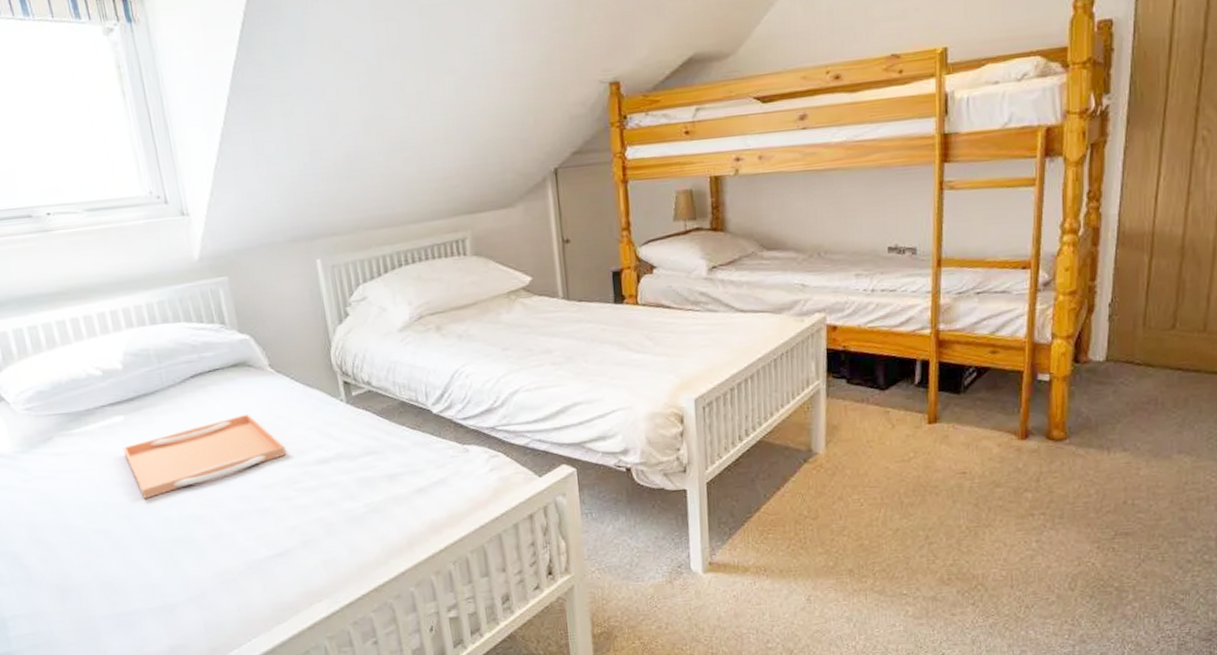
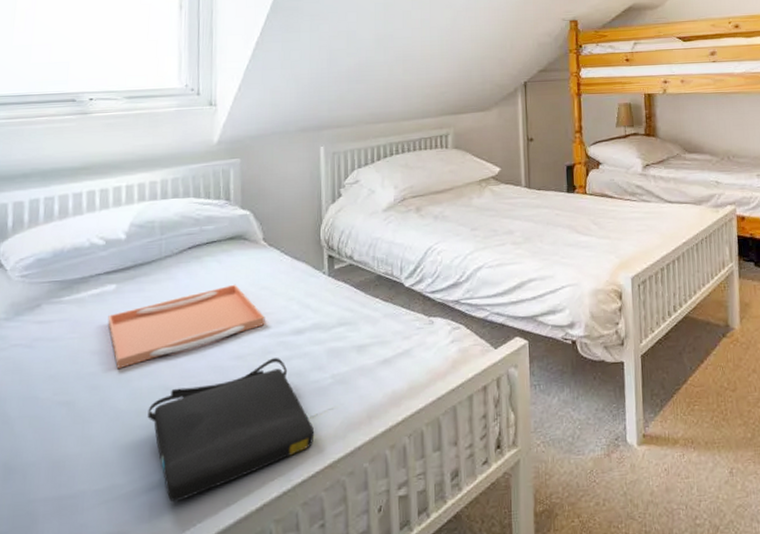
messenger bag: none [183,487,356,620] -> present [147,358,315,503]

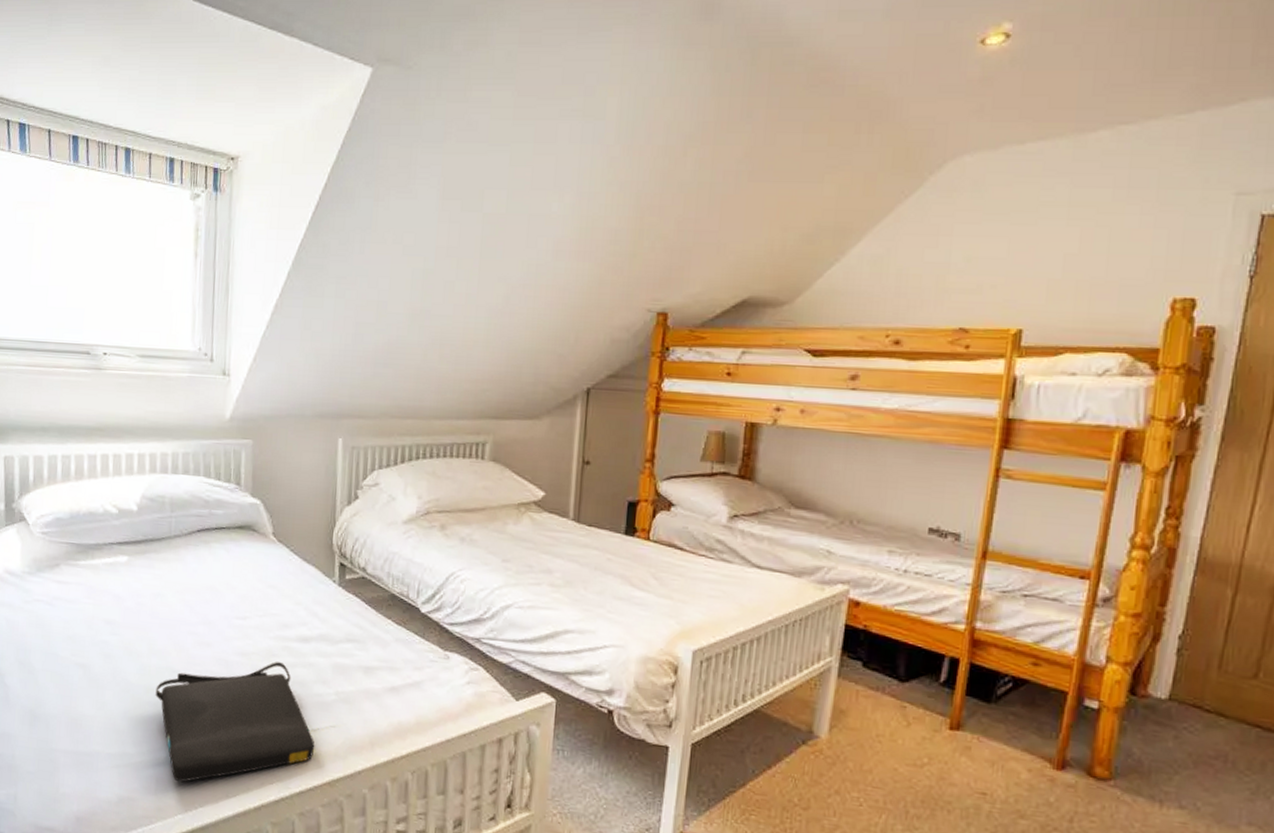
serving tray: present [108,284,265,370] -> none [120,577,271,643]

